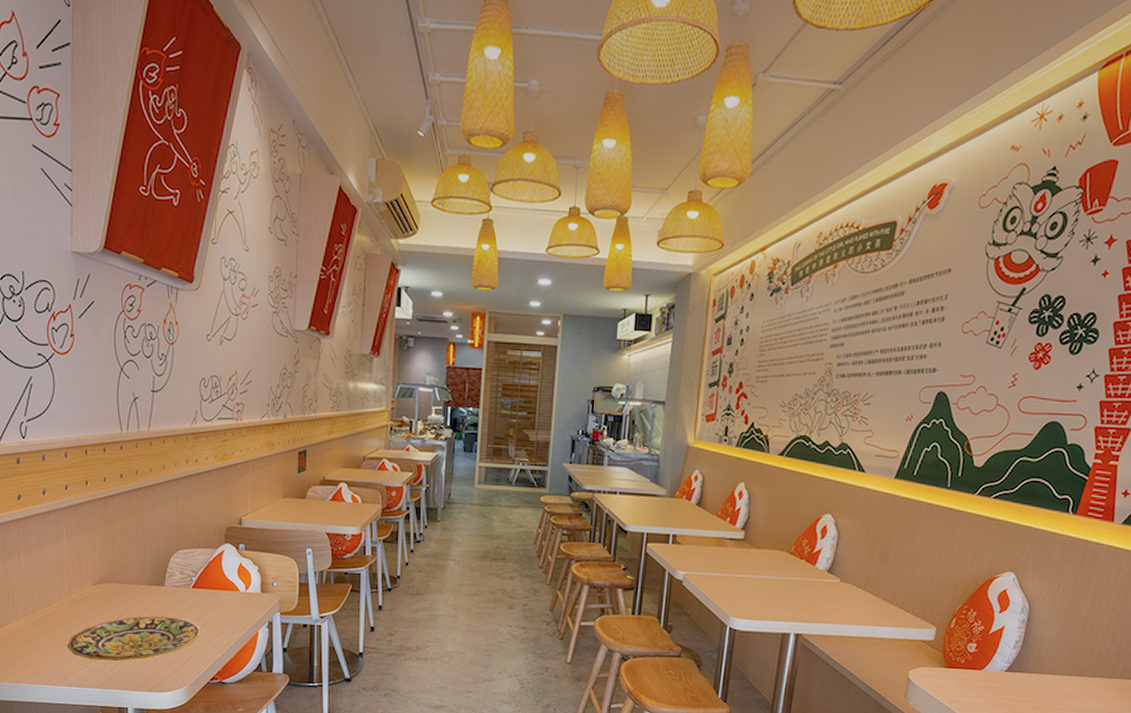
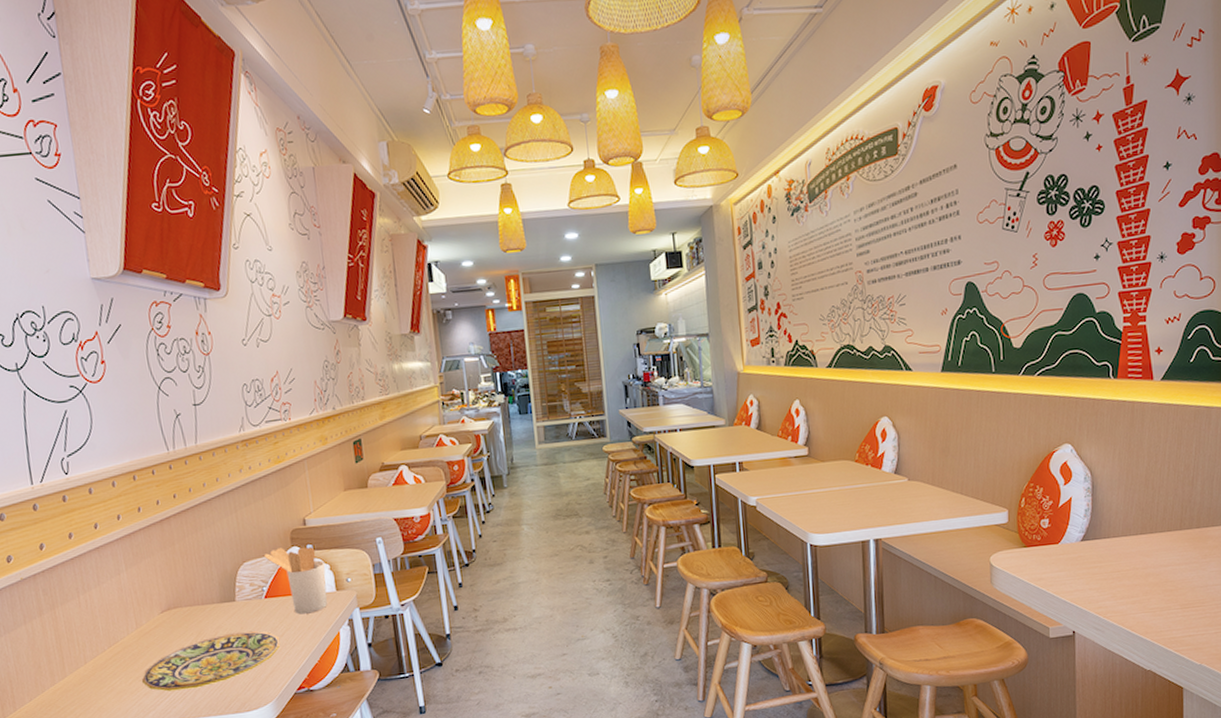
utensil holder: none [198,542,255,610] -> present [264,547,328,615]

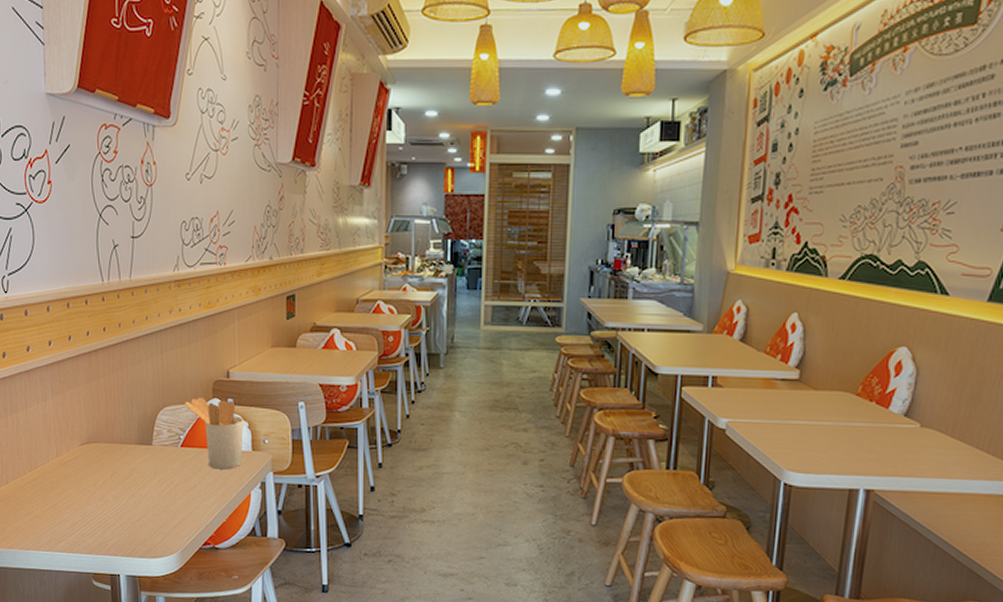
plate: present [141,631,281,692] -> none [56,477,191,526]

